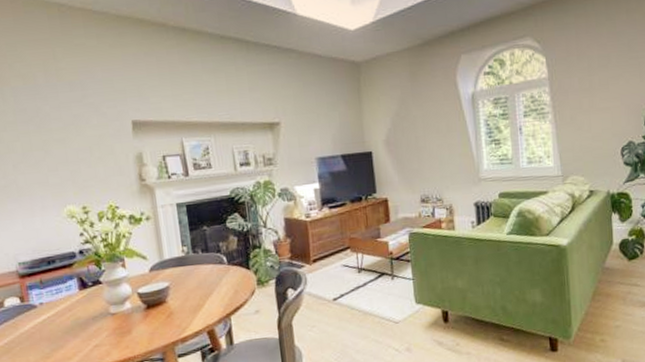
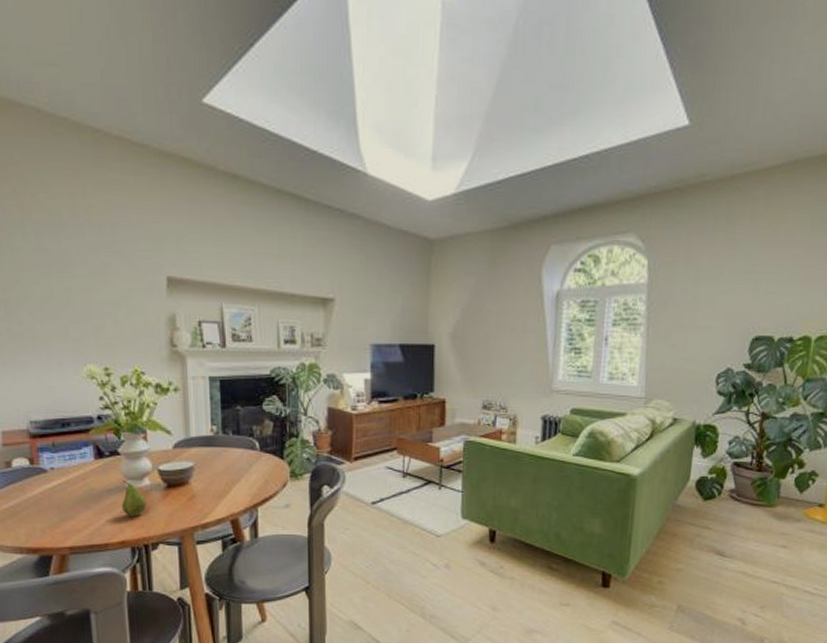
fruit: none [107,306,130,339] -> present [122,480,147,516]

